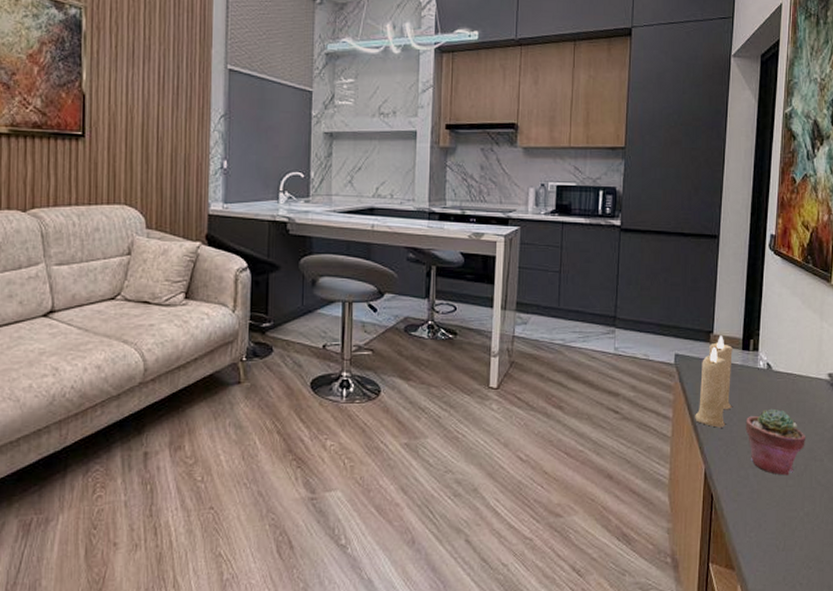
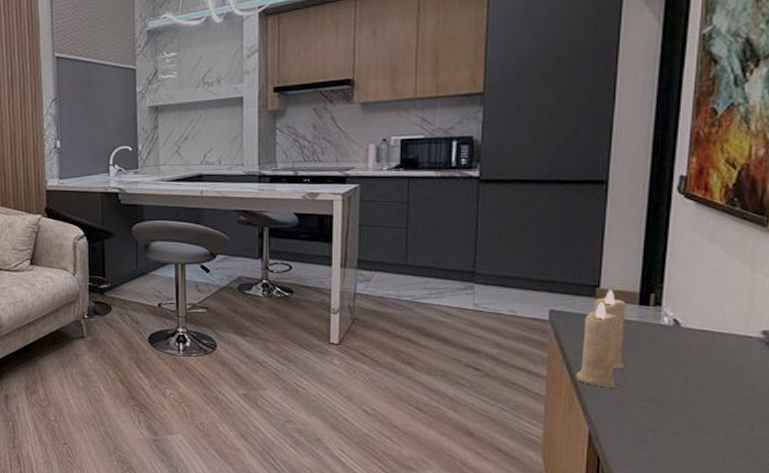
potted succulent: present [745,408,807,476] -> none [643,369,729,442]

